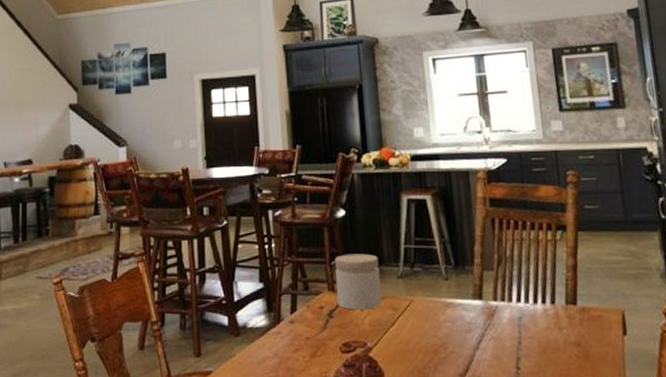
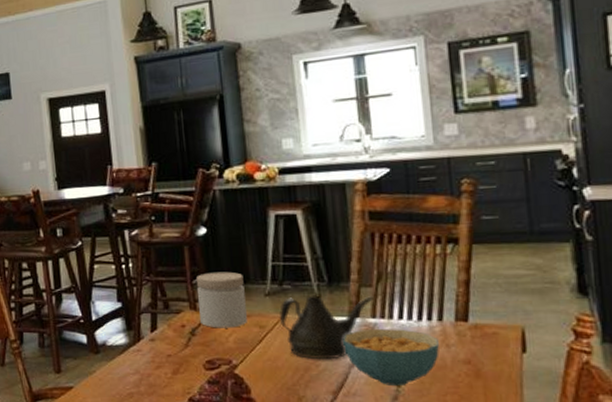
teapot: none [410,278,495,342] -> present [279,295,374,360]
cereal bowl: none [468,311,553,369] -> present [343,328,439,387]

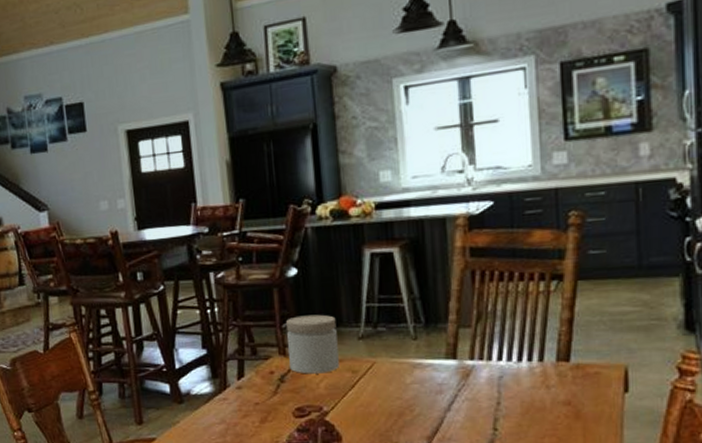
teapot: present [279,295,374,360] -> none [372,337,472,405]
cereal bowl: present [343,328,439,387] -> none [439,370,539,430]

